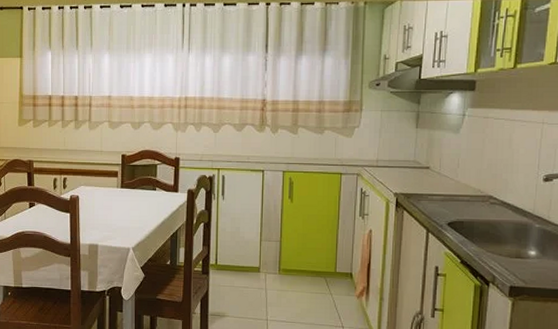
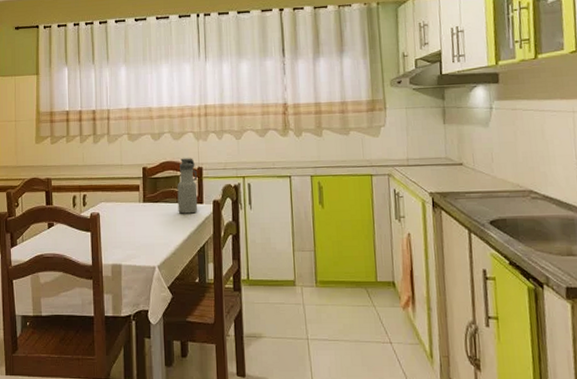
water bottle: none [154,148,173,201] -> present [177,158,198,214]

